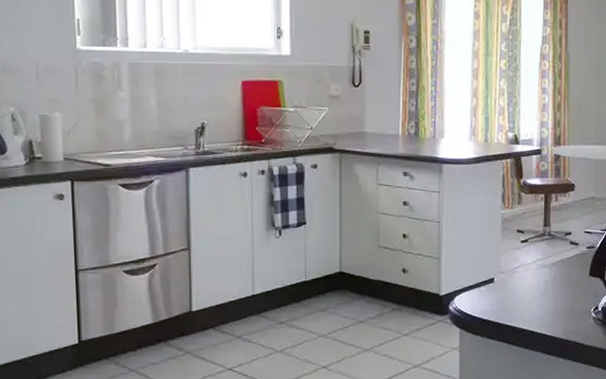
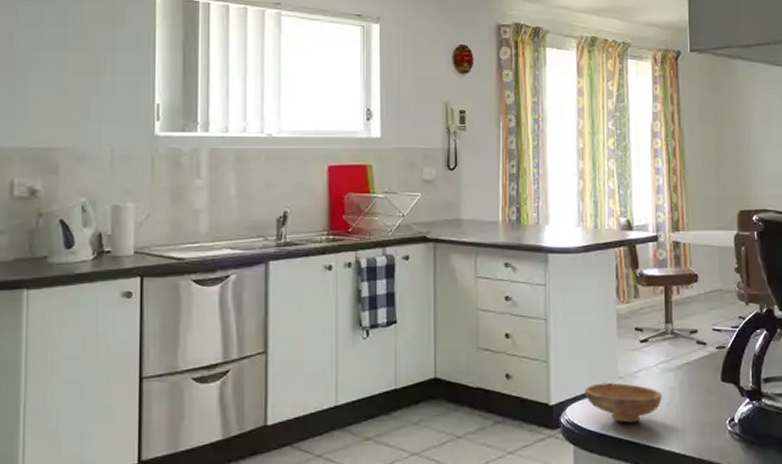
bowl: none [471,276,538,310] -> present [584,382,662,423]

